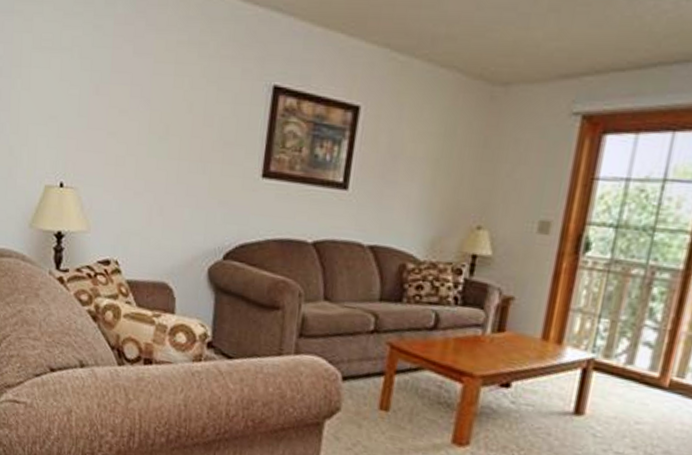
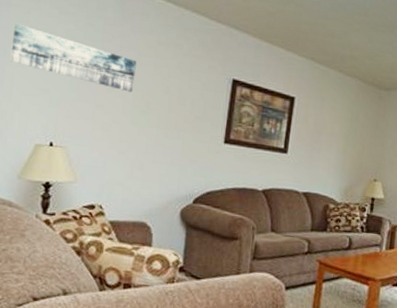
wall art: none [15,34,153,114] -> present [10,23,137,93]

